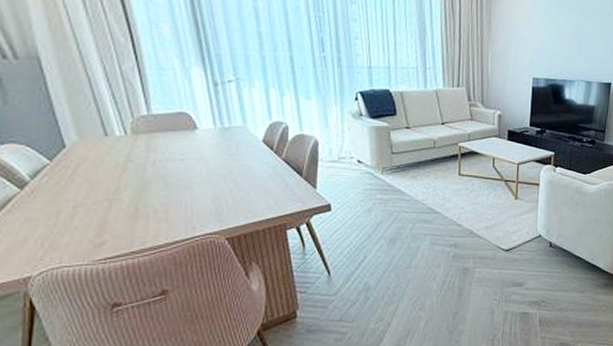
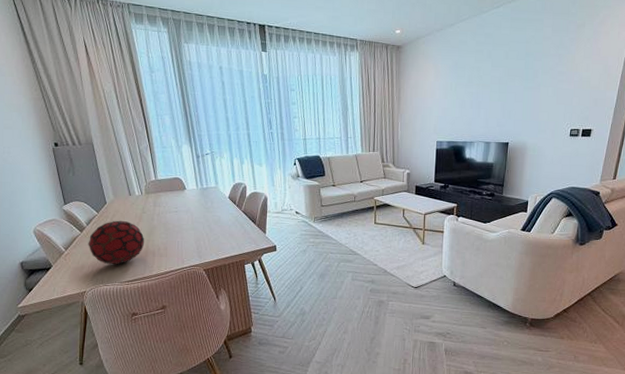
decorative orb: none [33,171,132,236] -> present [88,220,145,265]

